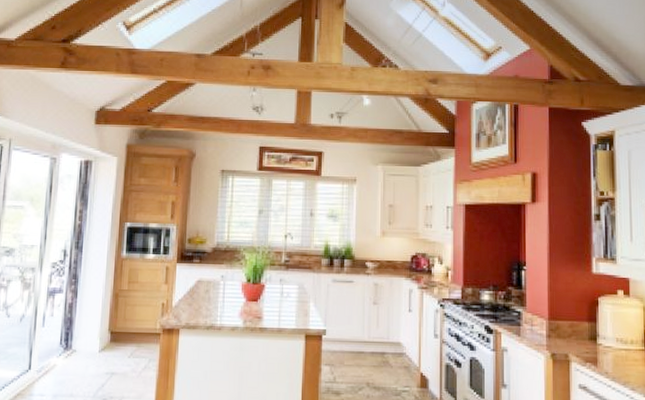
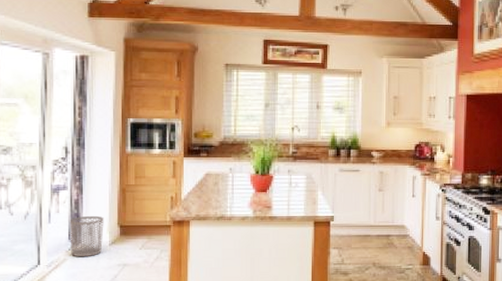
waste bin: none [61,320,96,364] -> present [69,215,104,257]

